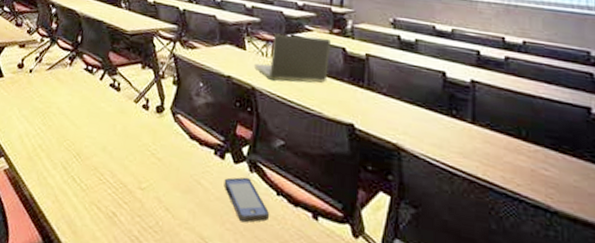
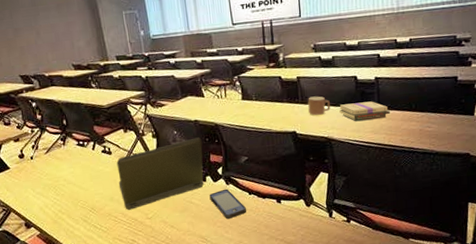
laptop computer: none [116,97,231,170] -> present [116,137,204,210]
laptop computer: present [254,34,331,83] -> none [214,72,271,115]
mug: none [375,83,406,113] -> present [308,96,331,117]
books: none [417,104,488,138] -> present [339,101,390,122]

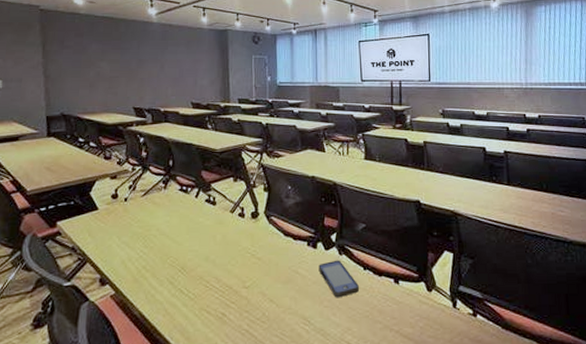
laptop computer: present [116,137,204,210] -> none [217,196,317,274]
mug: present [308,96,331,117] -> none [434,164,458,186]
books: present [339,101,390,122] -> none [466,176,520,197]

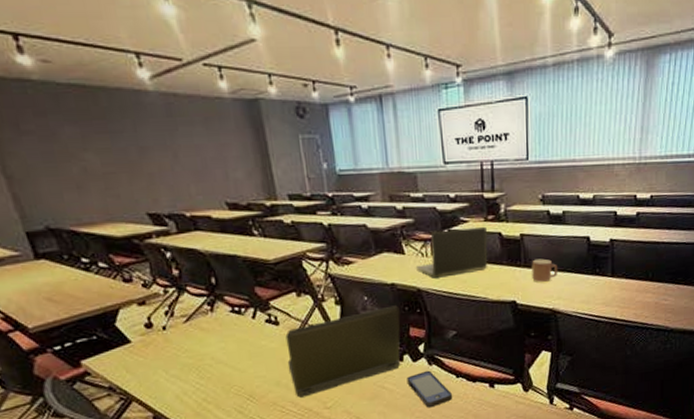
laptop computer: none [217,196,317,274] -> present [285,305,401,398]
laptop computer: none [334,133,395,174] -> present [416,226,488,278]
mug: none [434,164,458,186] -> present [532,258,558,284]

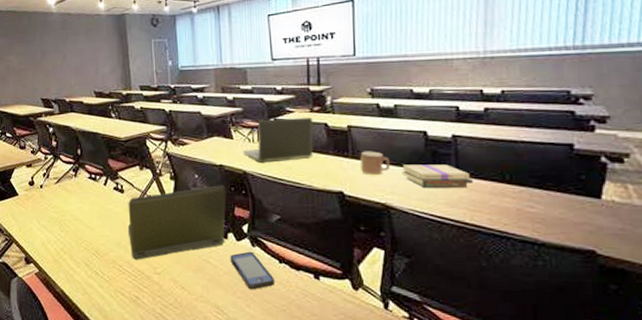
books: none [568,267,624,292] -> present [402,164,473,189]

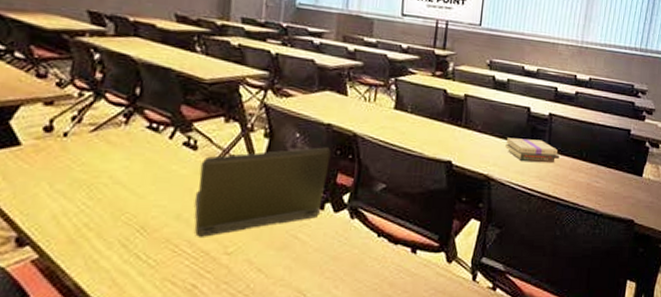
mobile phone: present [230,251,274,290] -> none [323,224,370,268]
laptop computer: present [243,117,313,163] -> none [357,78,433,126]
mug: present [360,151,391,176] -> none [470,121,498,147]

